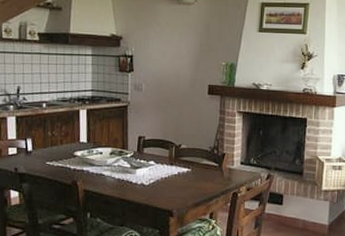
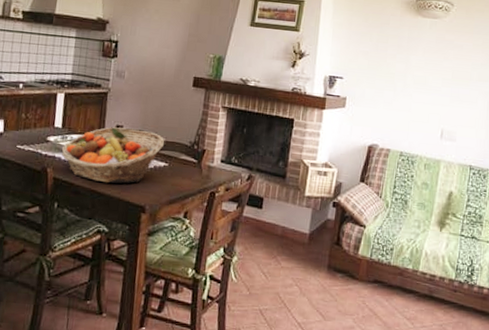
fruit basket: none [88,138,186,192] -> present [61,127,165,184]

